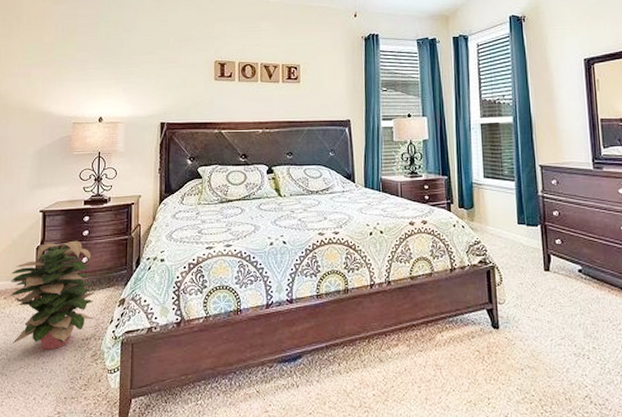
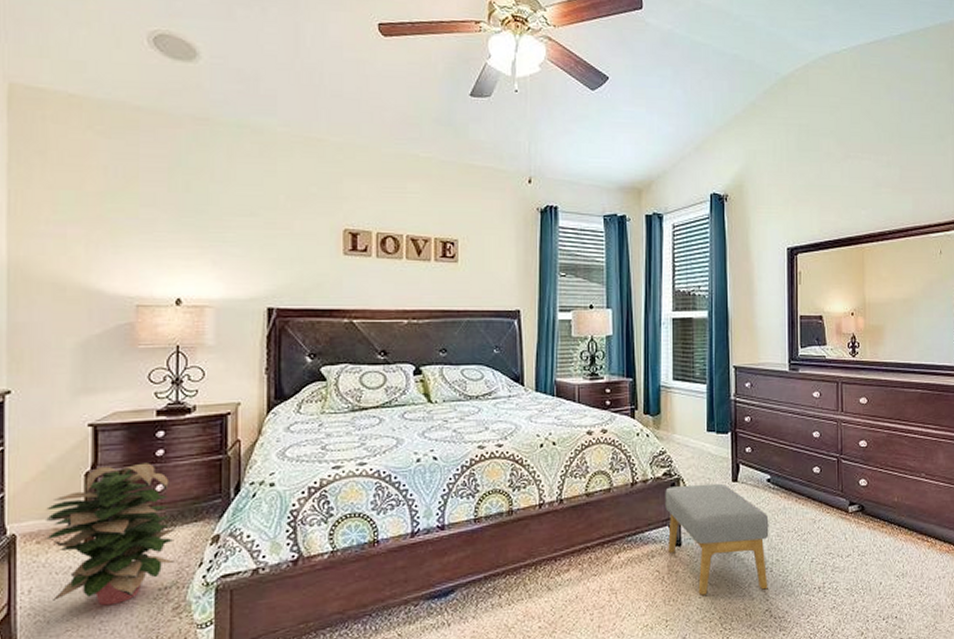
footstool: none [481,272,586,377] -> present [665,483,769,596]

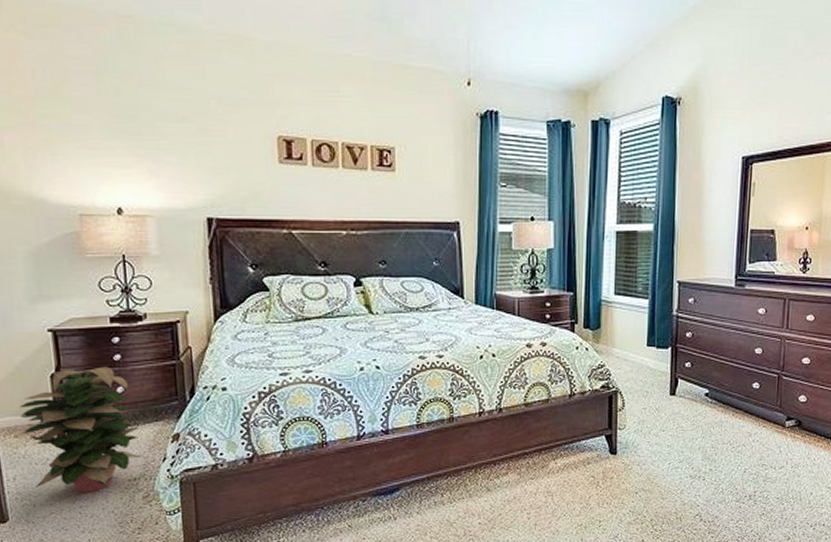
footstool: present [665,483,769,596] -> none [602,396,705,500]

